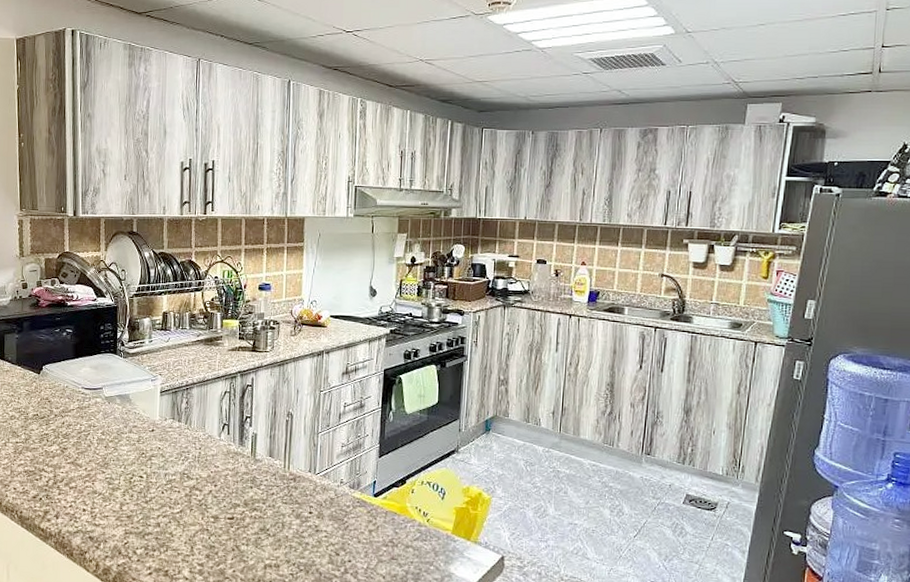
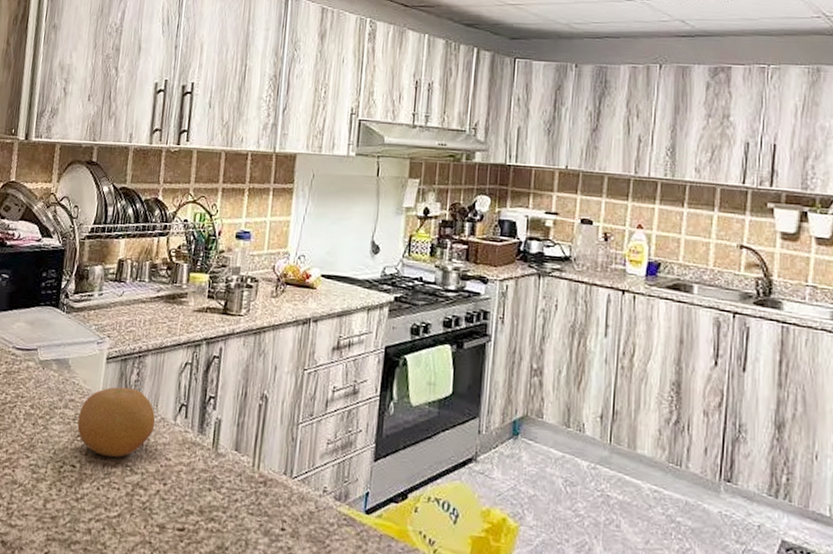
fruit: none [141,413,204,468] -> present [77,387,156,458]

